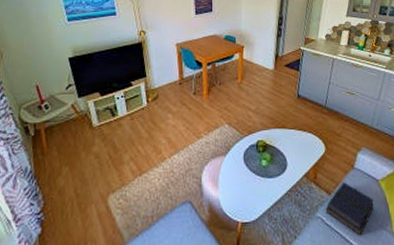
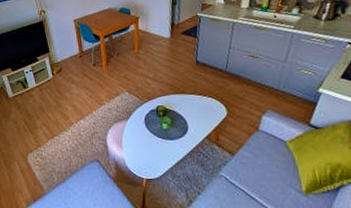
book: present [325,182,374,236] -> none [229,144,281,194]

